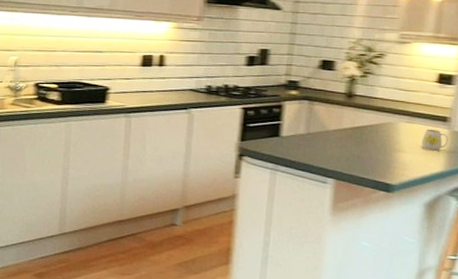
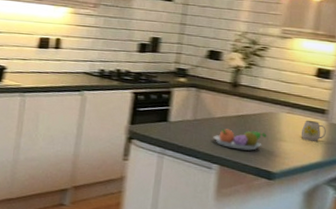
fruit bowl: none [328,141,385,163] -> present [213,128,267,151]

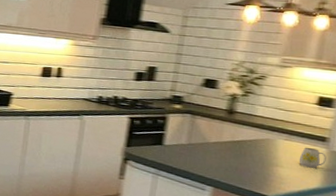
fruit bowl: present [213,128,267,151] -> none [207,153,263,175]

